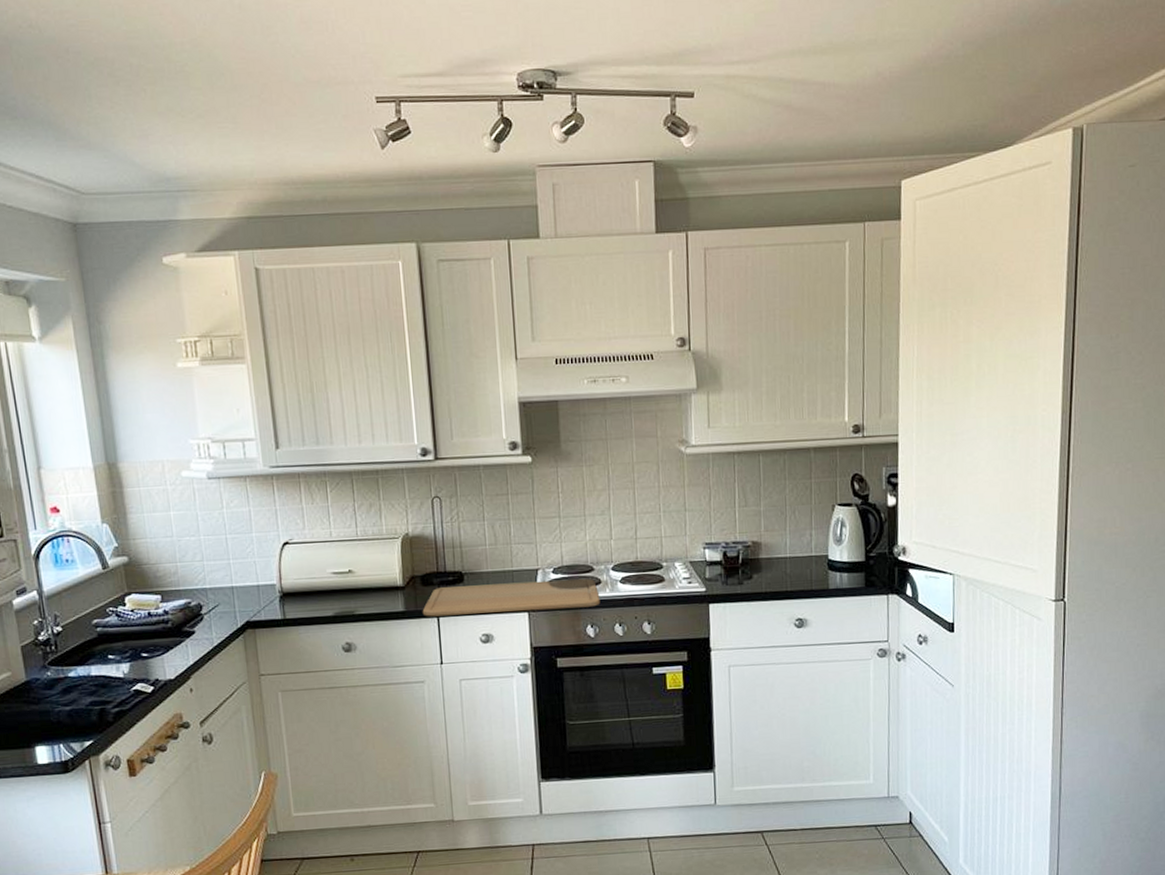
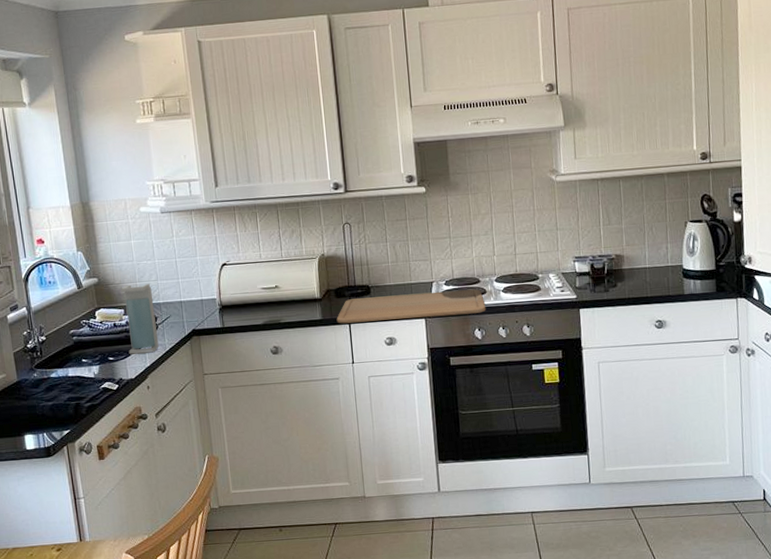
soap dispenser: none [157,565,205,650] -> present [121,284,159,355]

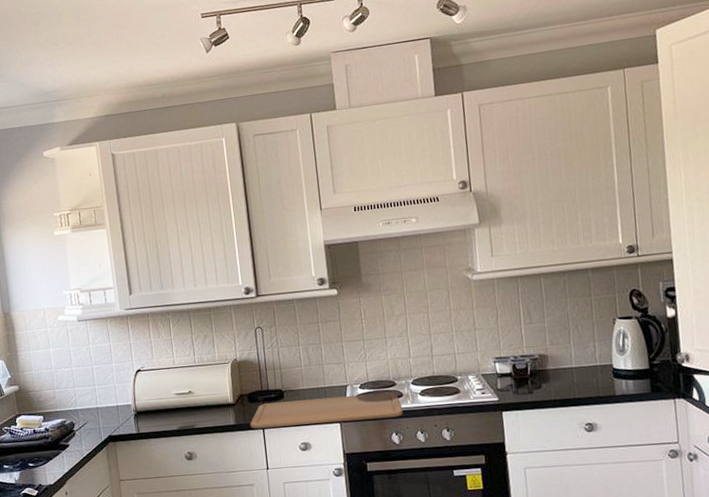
soap dispenser: present [121,284,159,355] -> none [40,391,77,461]

